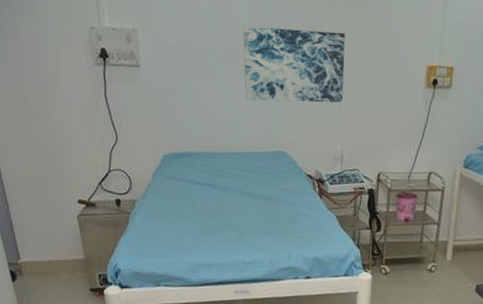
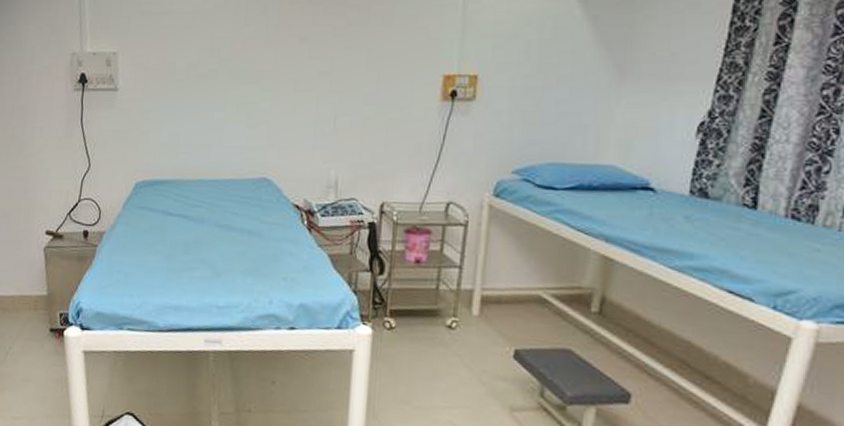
wall art: present [243,26,345,103] -> none [226,42,343,122]

